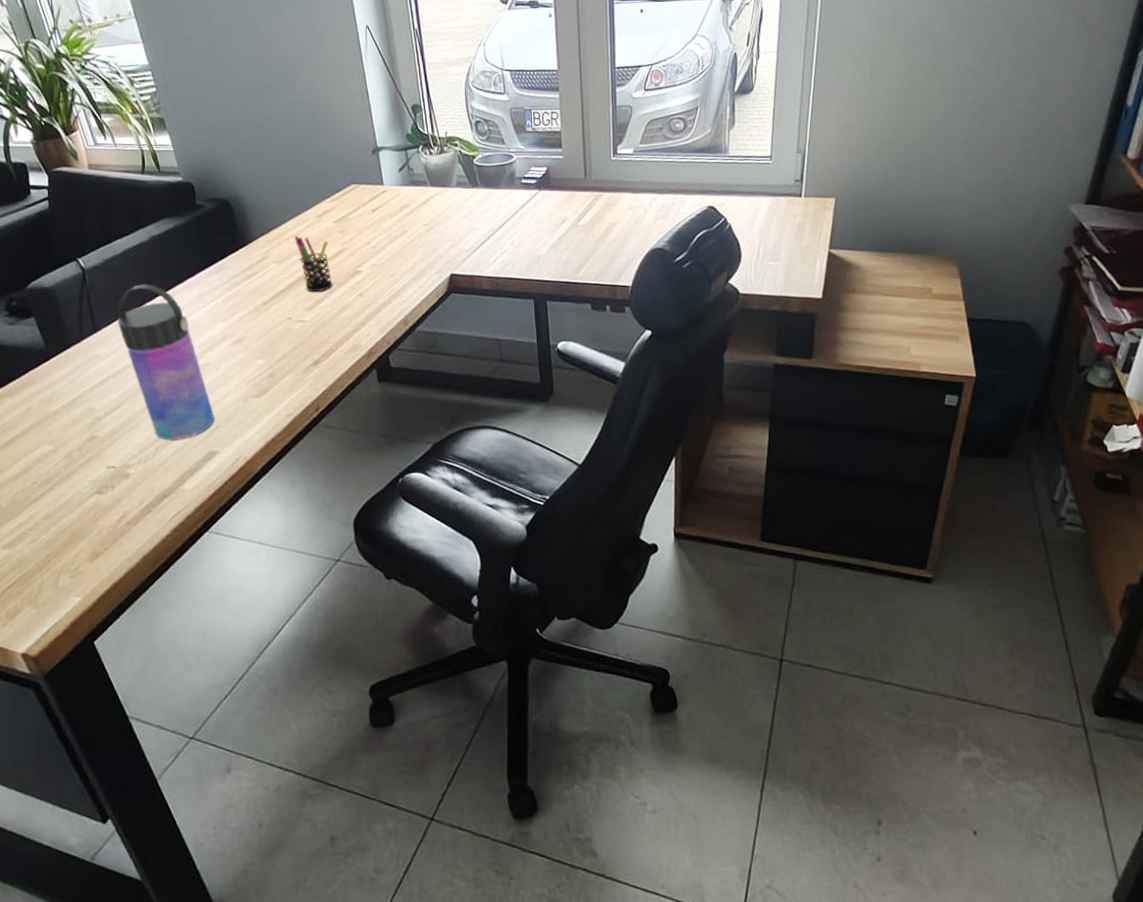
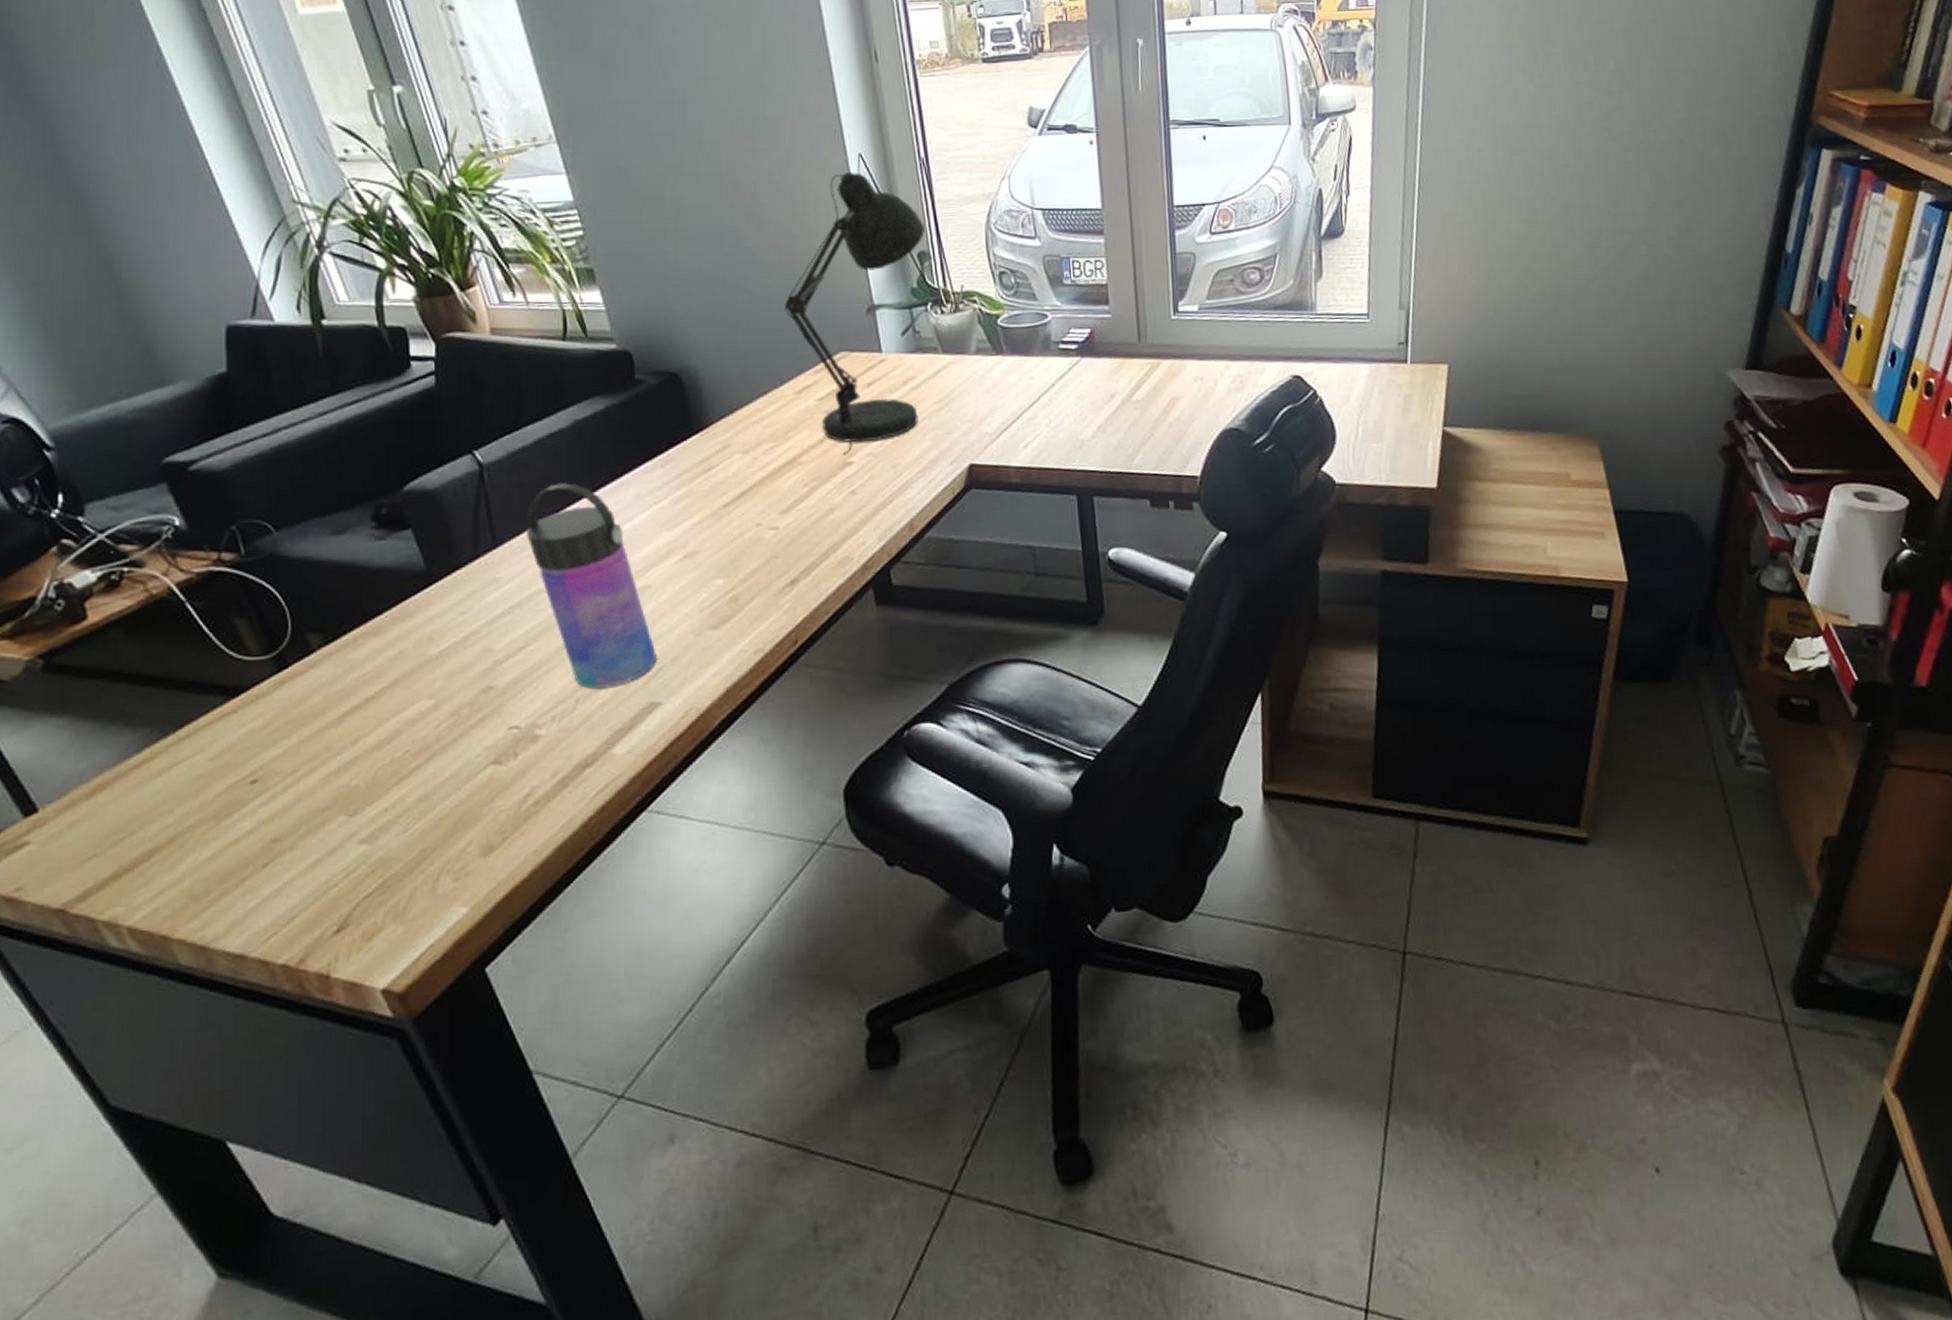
pen holder: present [294,235,333,292] -> none [764,417,816,491]
desk lamp: none [309,40,418,265] -> present [785,171,925,455]

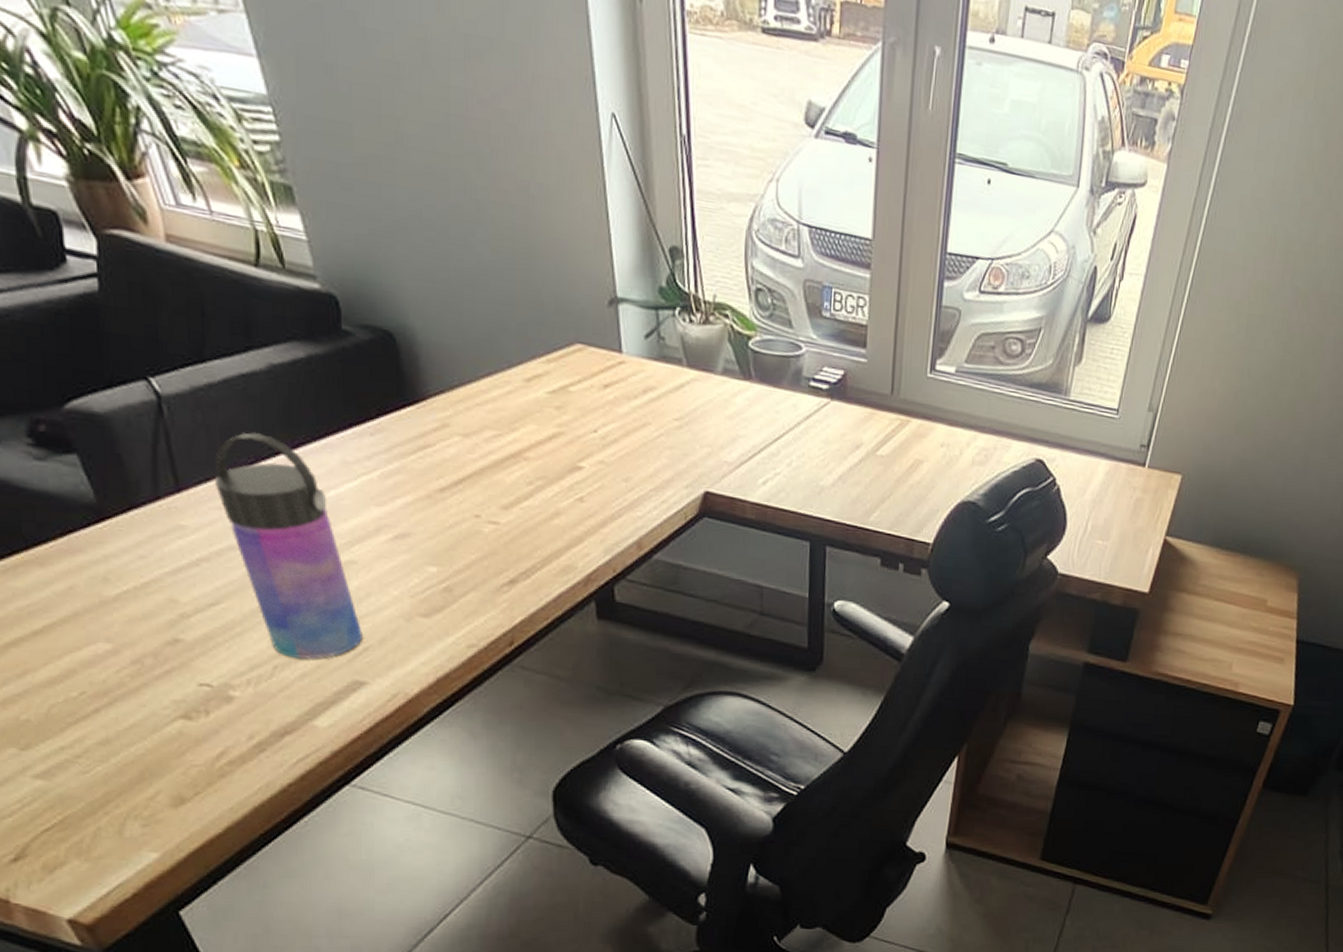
desk lamp: present [785,171,925,455] -> none [517,132,680,458]

